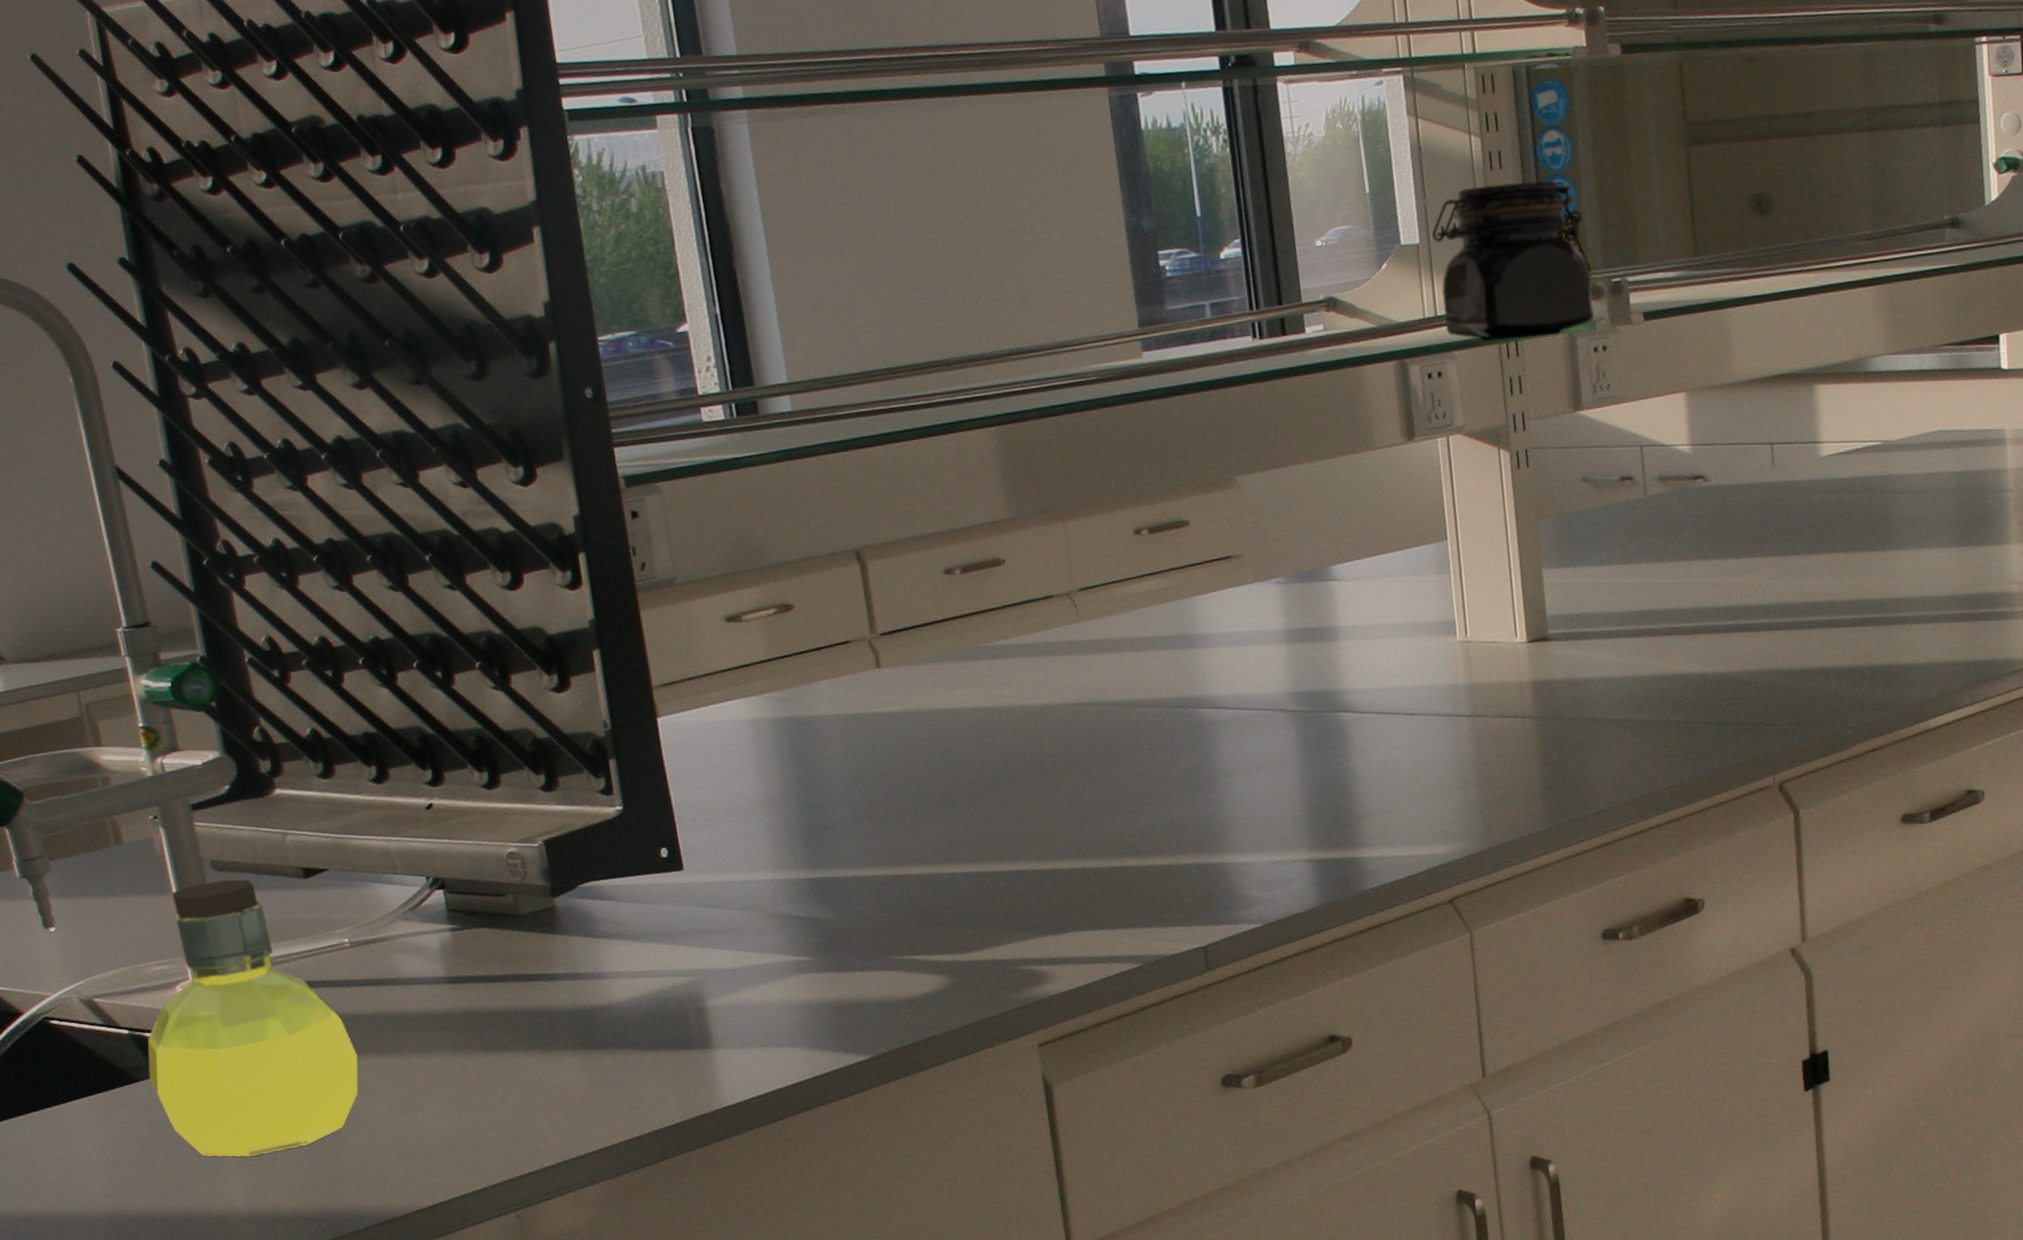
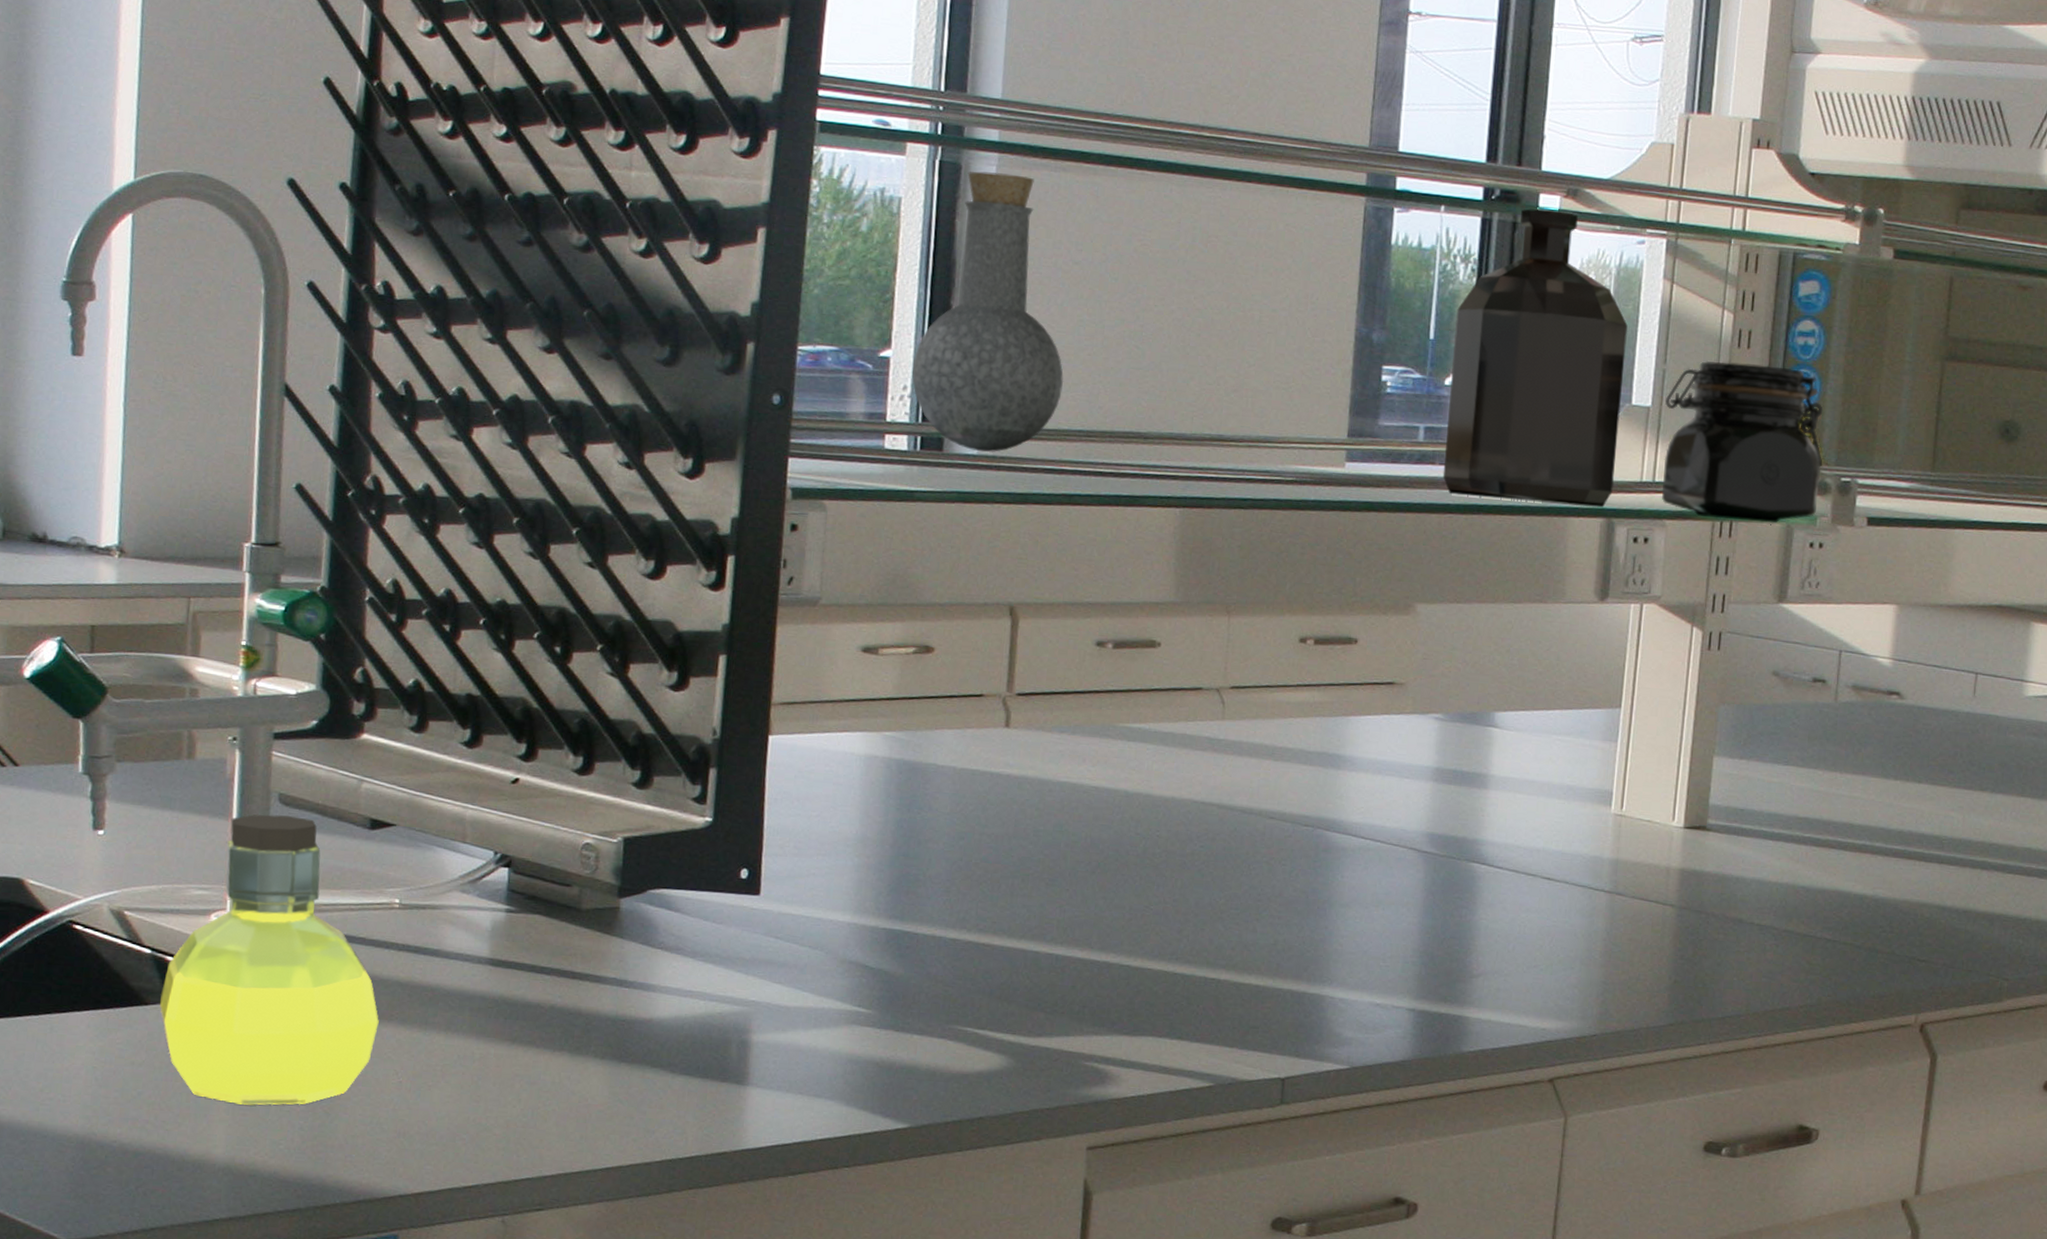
flask: none [710,128,859,408] -> present [912,171,1064,453]
bottle: none [1217,66,1400,364] -> present [1442,209,1628,508]

